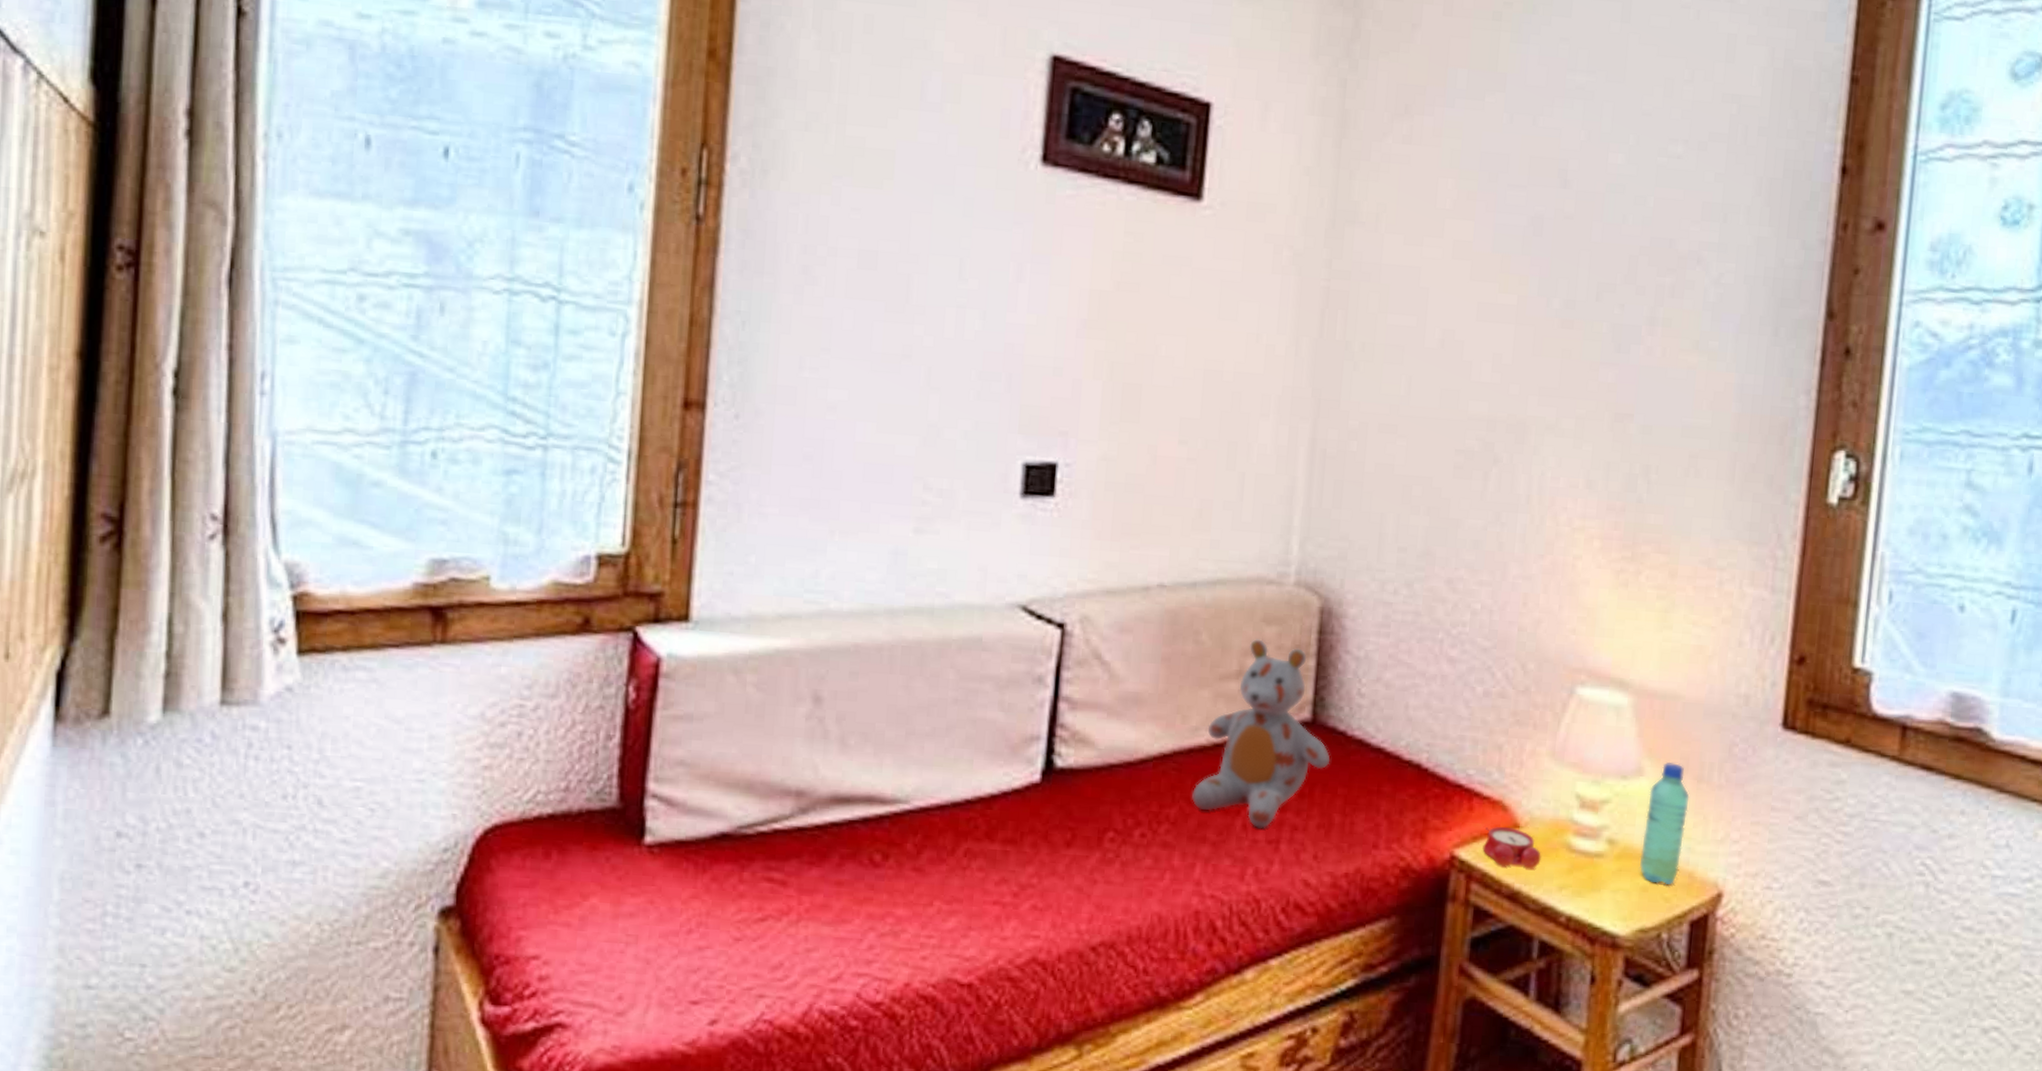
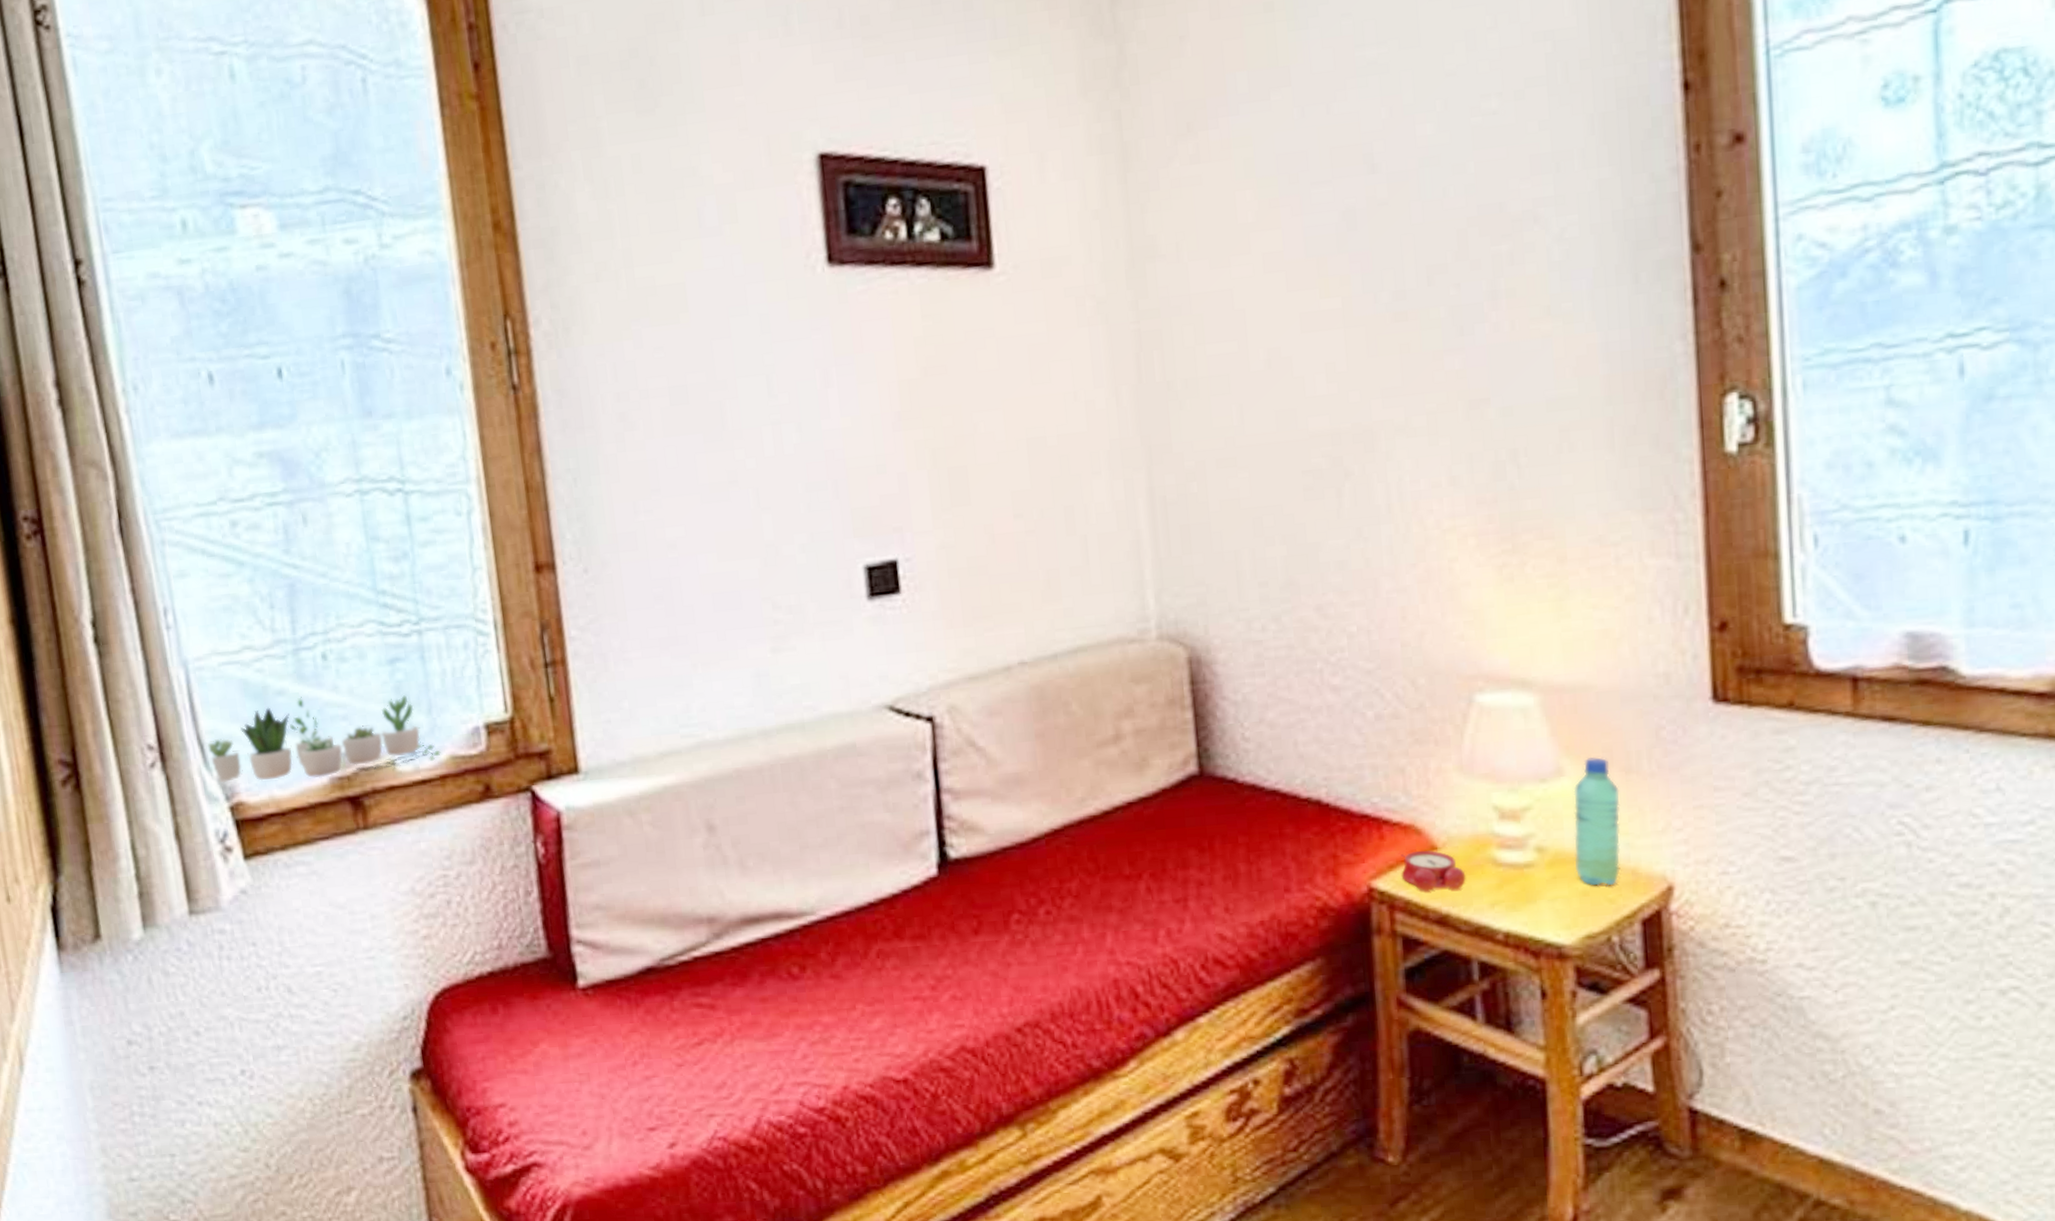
succulent plant: none [280,492,543,584] -> present [206,695,441,783]
stuffed bear: present [1192,639,1330,828] -> none [1090,700,1226,889]

